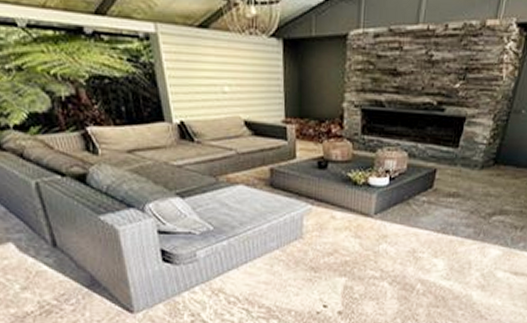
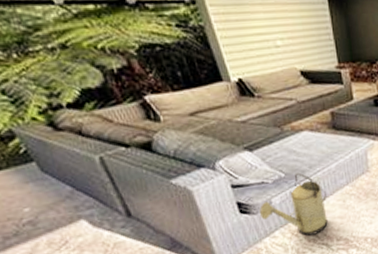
watering can: none [183,228,254,297] -> present [259,172,328,236]

